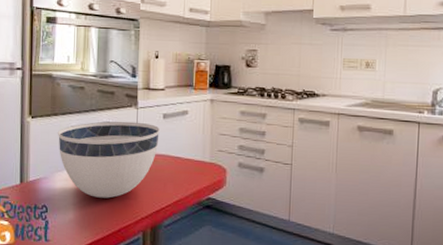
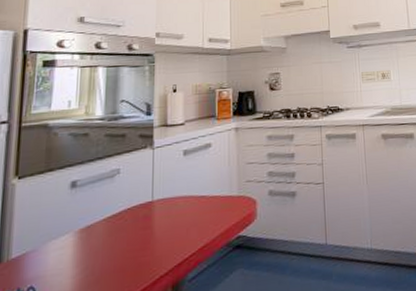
bowl: present [57,121,161,199] -> none [52,163,181,263]

